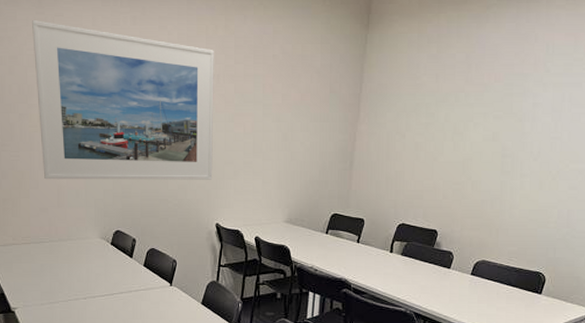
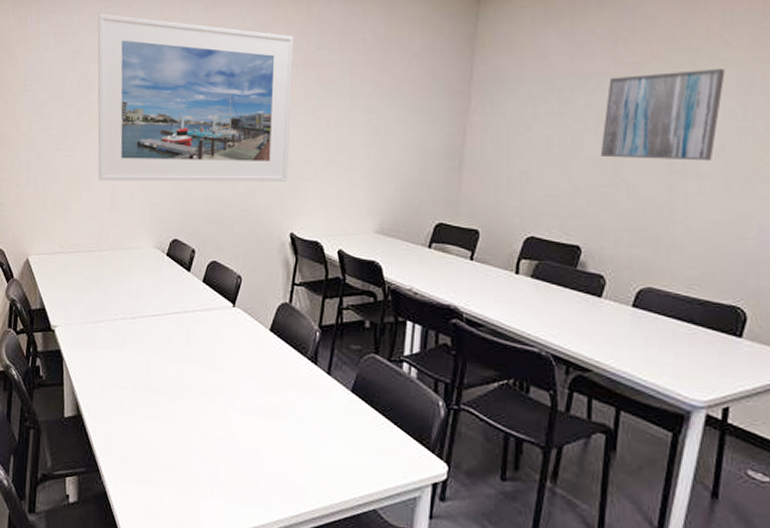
wall art: none [454,91,545,163] -> present [600,69,725,161]

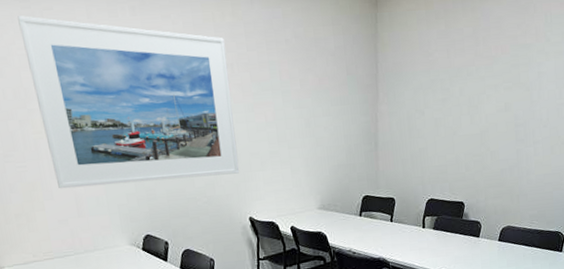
wall art: present [600,69,725,161] -> none [472,60,548,133]

